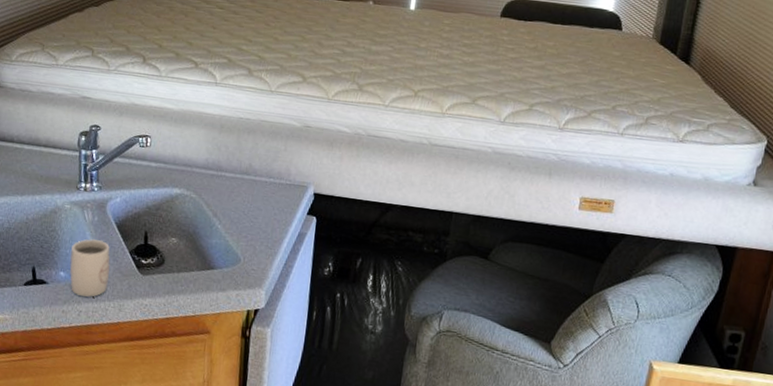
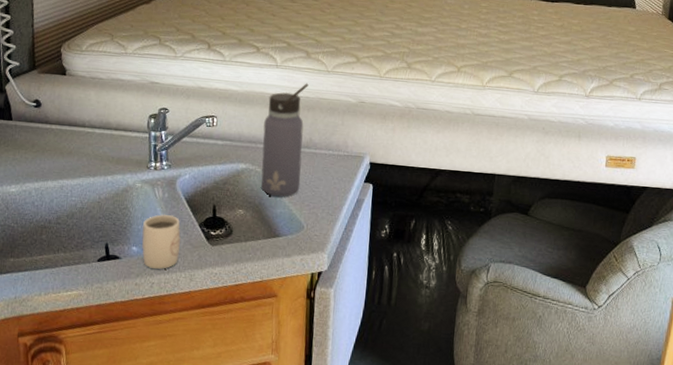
water bottle: none [196,103,250,227] -> present [261,83,309,197]

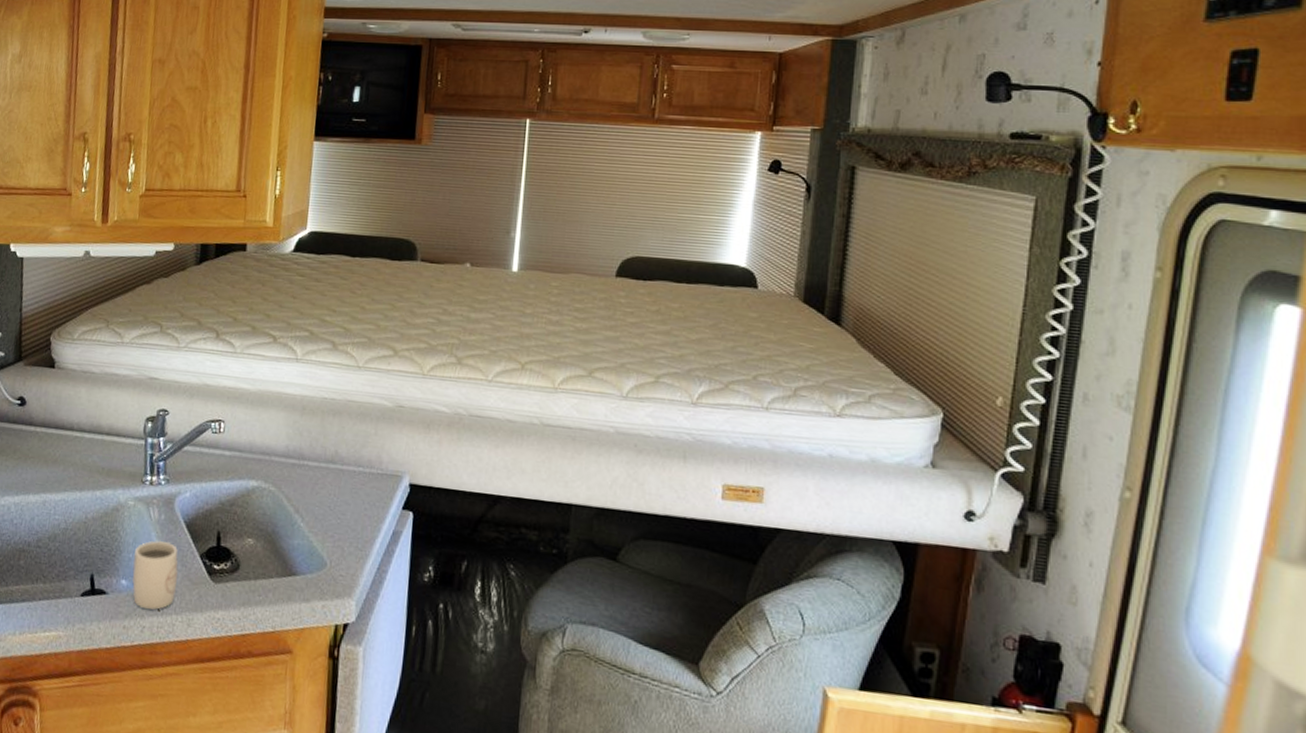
water bottle: present [261,83,309,197] -> none [275,381,335,525]

